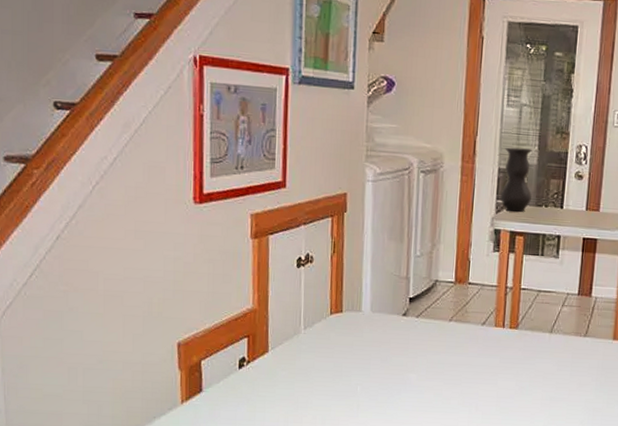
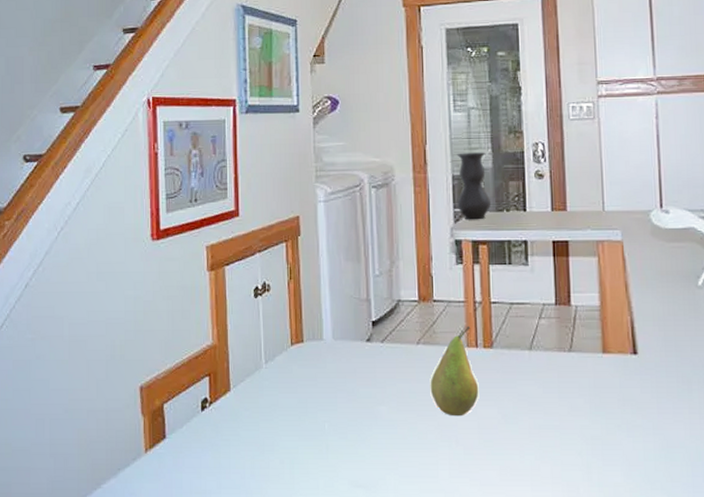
fruit: none [457,307,502,387] -> present [430,325,479,417]

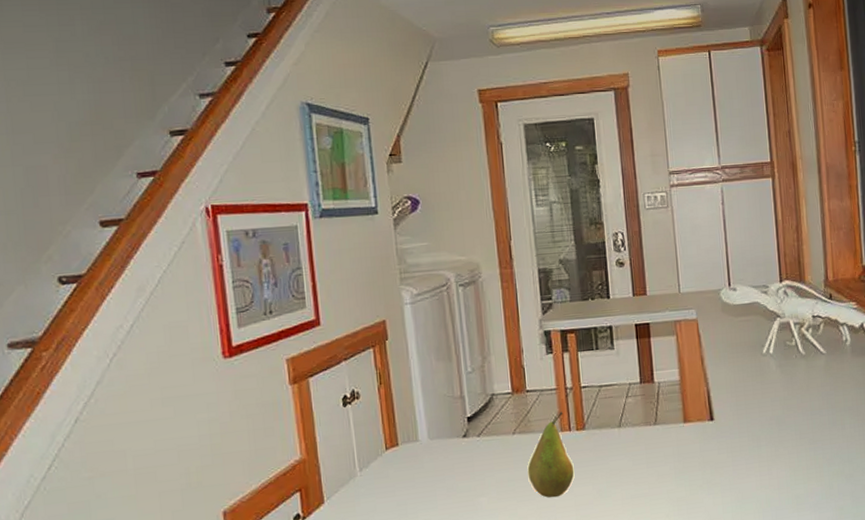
vase: present [456,152,490,219] -> none [541,244,576,310]

